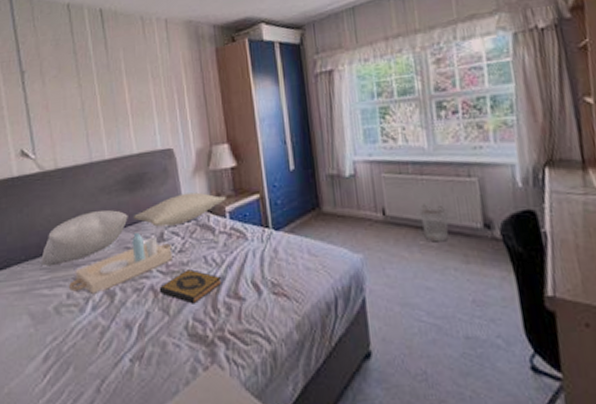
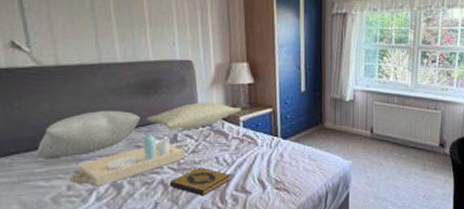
wastebasket: present [419,202,449,242] -> none [398,126,418,155]

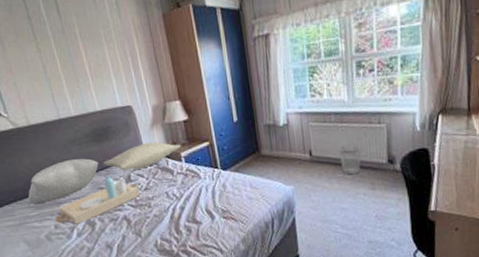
hardback book: present [169,167,231,196] -> none [131,202,182,228]
wastebasket: none [398,126,418,155] -> present [338,144,362,175]

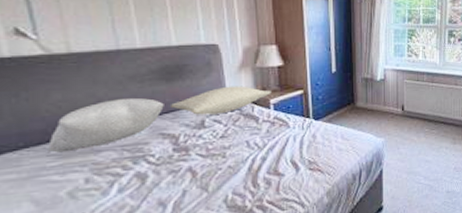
serving tray: present [55,176,140,224] -> none [88,120,213,177]
wastebasket: present [338,144,362,175] -> none [428,102,447,130]

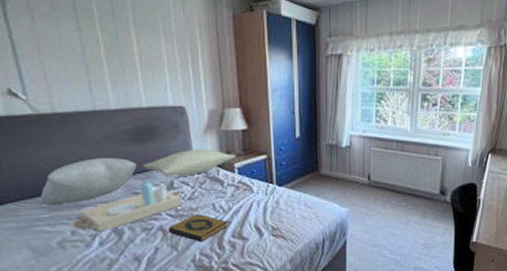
serving tray: none [88,120,213,177] -> present [74,181,182,232]
hardback book: none [197,152,263,181] -> present [168,214,228,242]

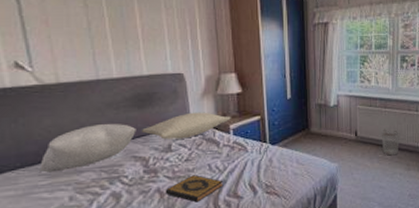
serving tray: present [74,181,182,232] -> none [72,144,179,196]
wastebasket: none [396,172,417,202] -> present [381,128,400,156]

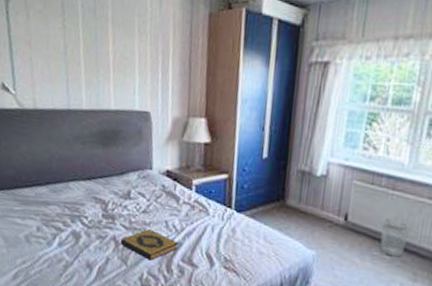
pillow: present [40,123,136,173] -> none [15,157,99,200]
pillow: present [141,112,231,140] -> none [103,158,195,188]

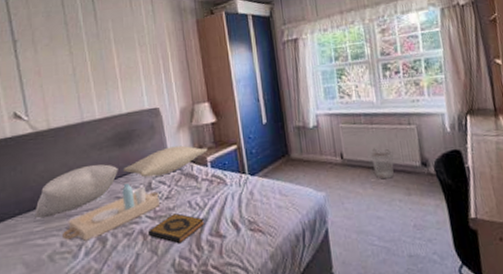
pillow: none [15,157,99,200] -> present [35,164,118,219]
serving tray: none [39,186,137,232] -> present [63,184,160,241]
pillow: none [103,158,195,188] -> present [122,145,208,178]

